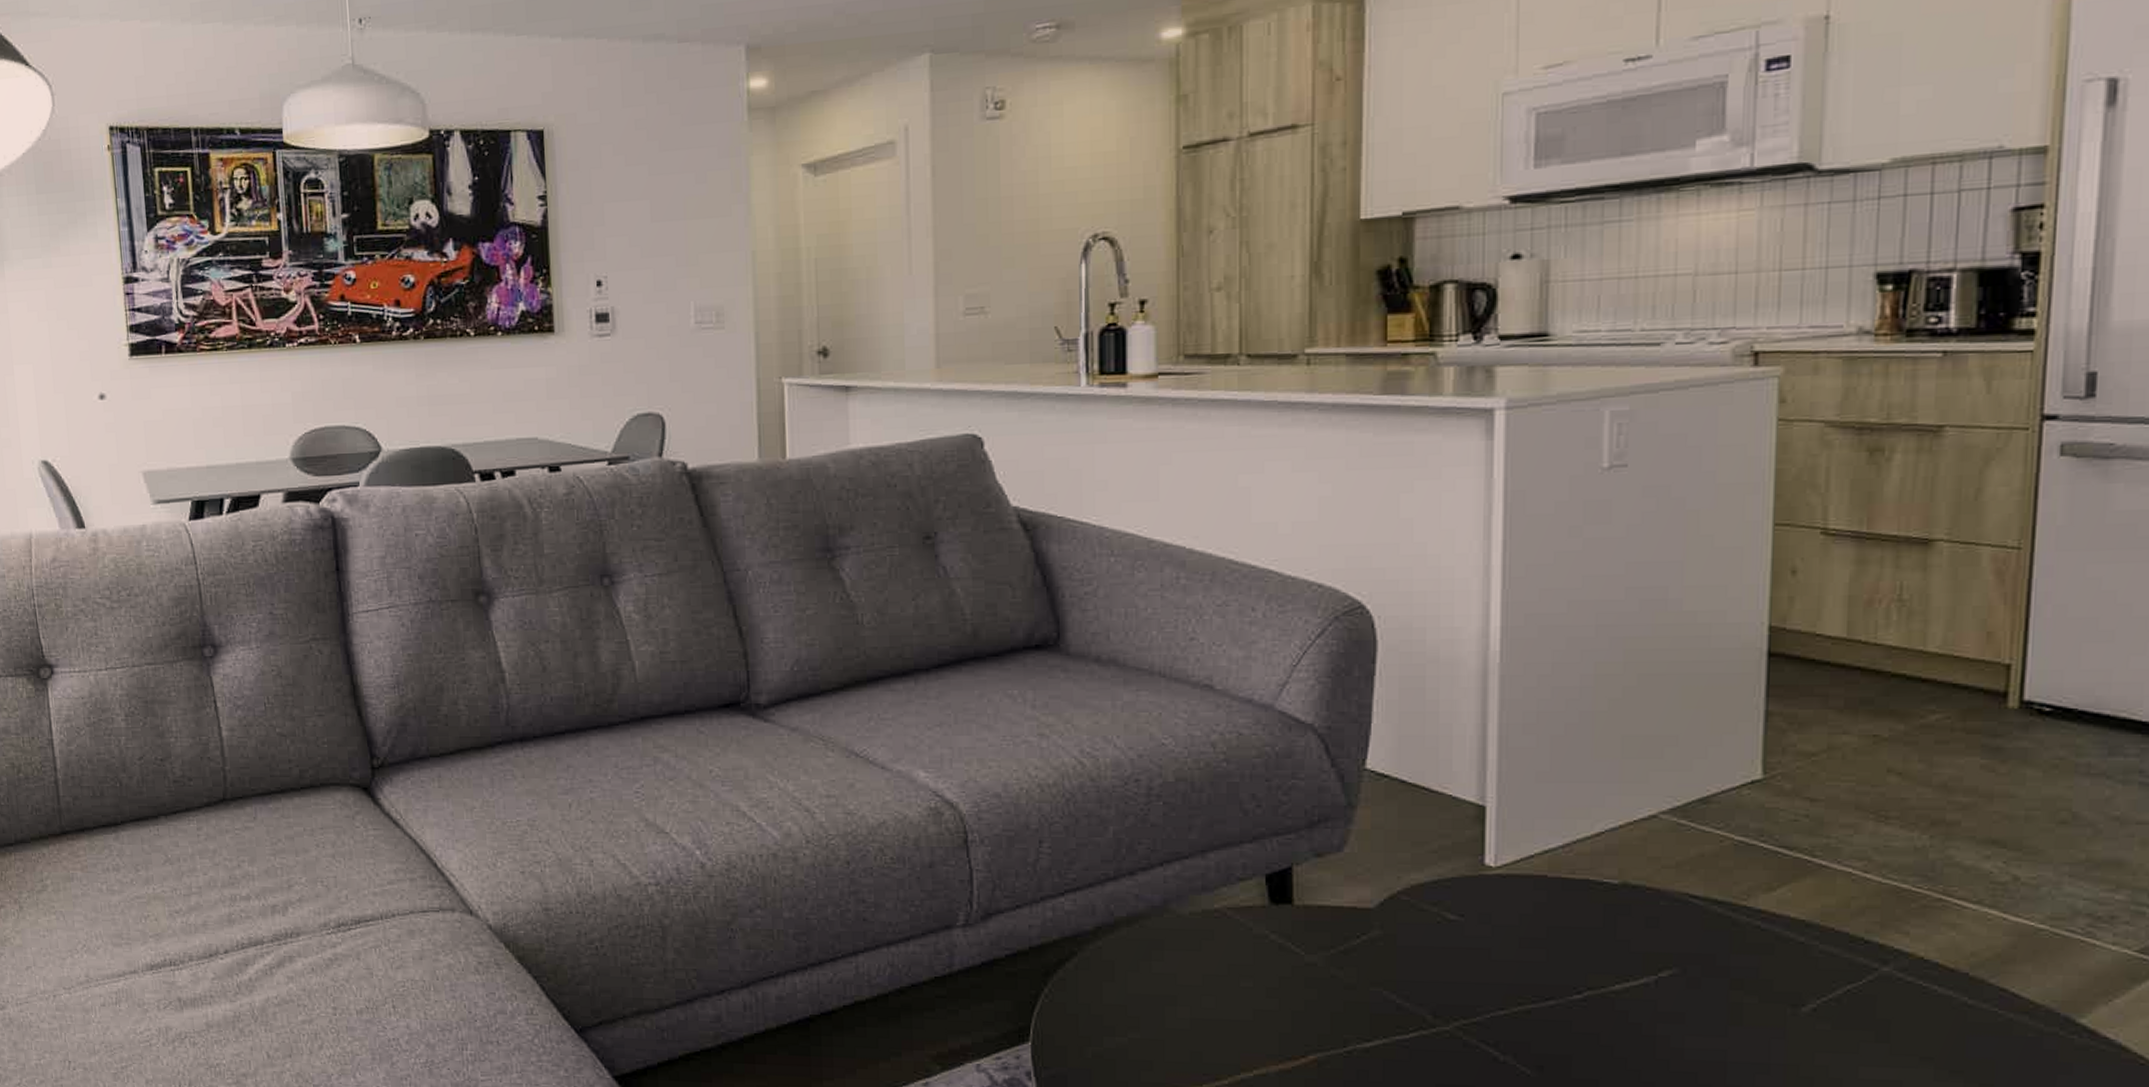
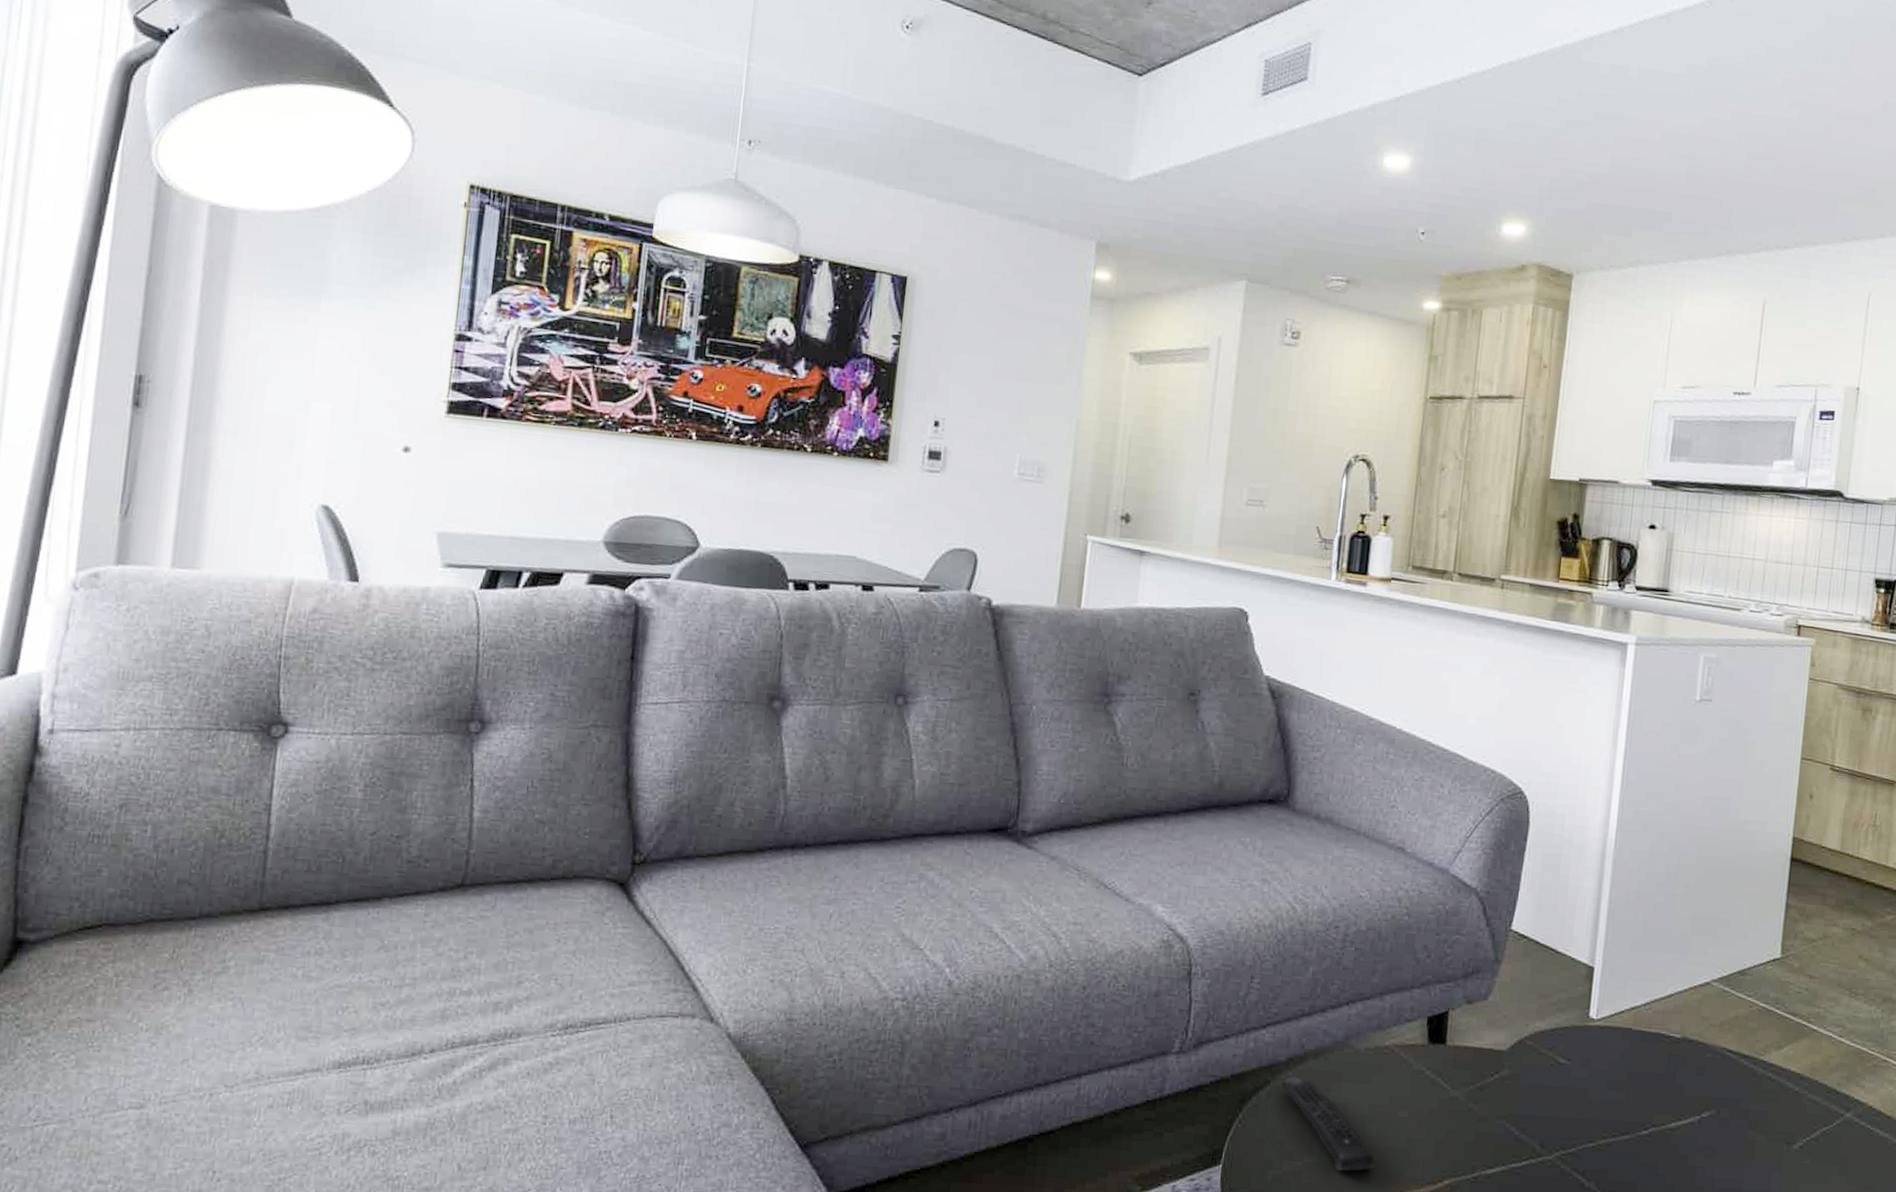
remote control: none [1091,946,1218,1047] -> present [1282,1076,1376,1171]

